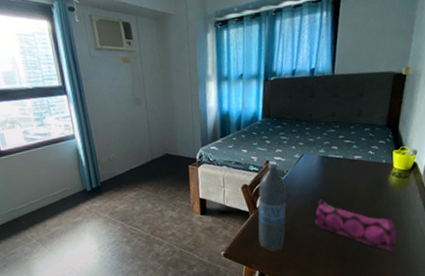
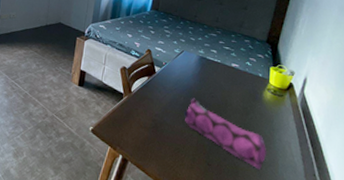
water bottle: present [258,161,287,252] -> none [127,50,162,140]

